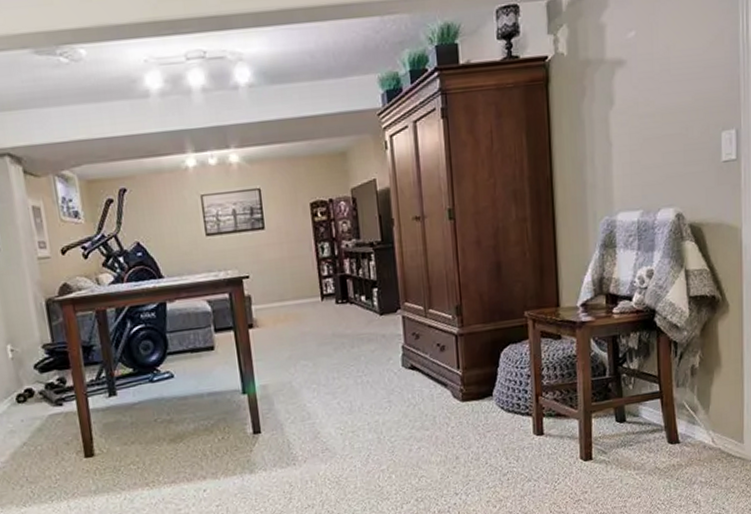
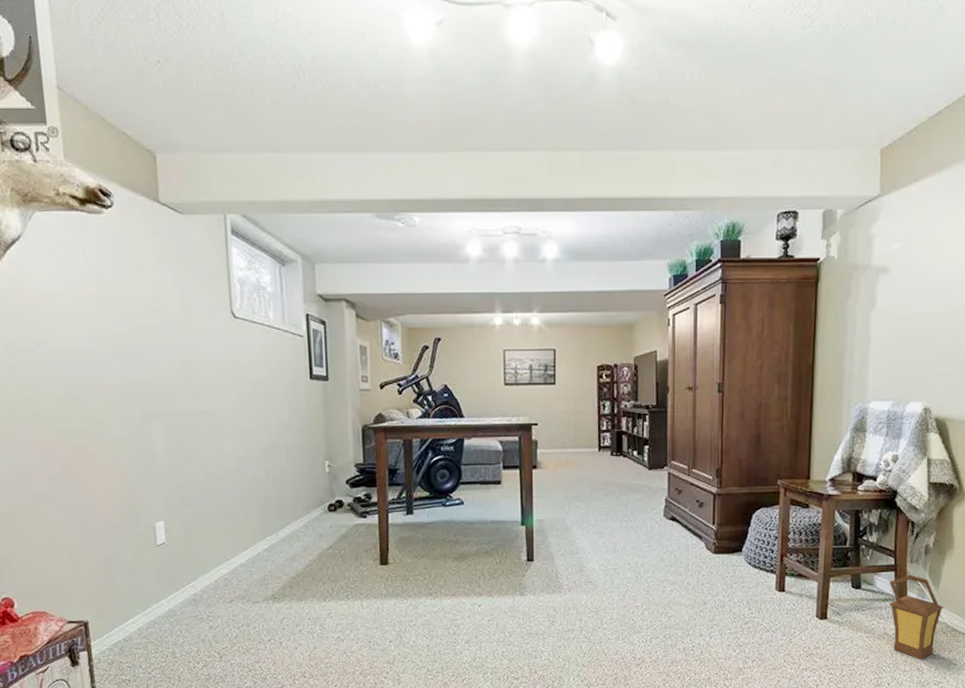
lantern: none [655,400,716,493] -> present [889,574,944,660]

